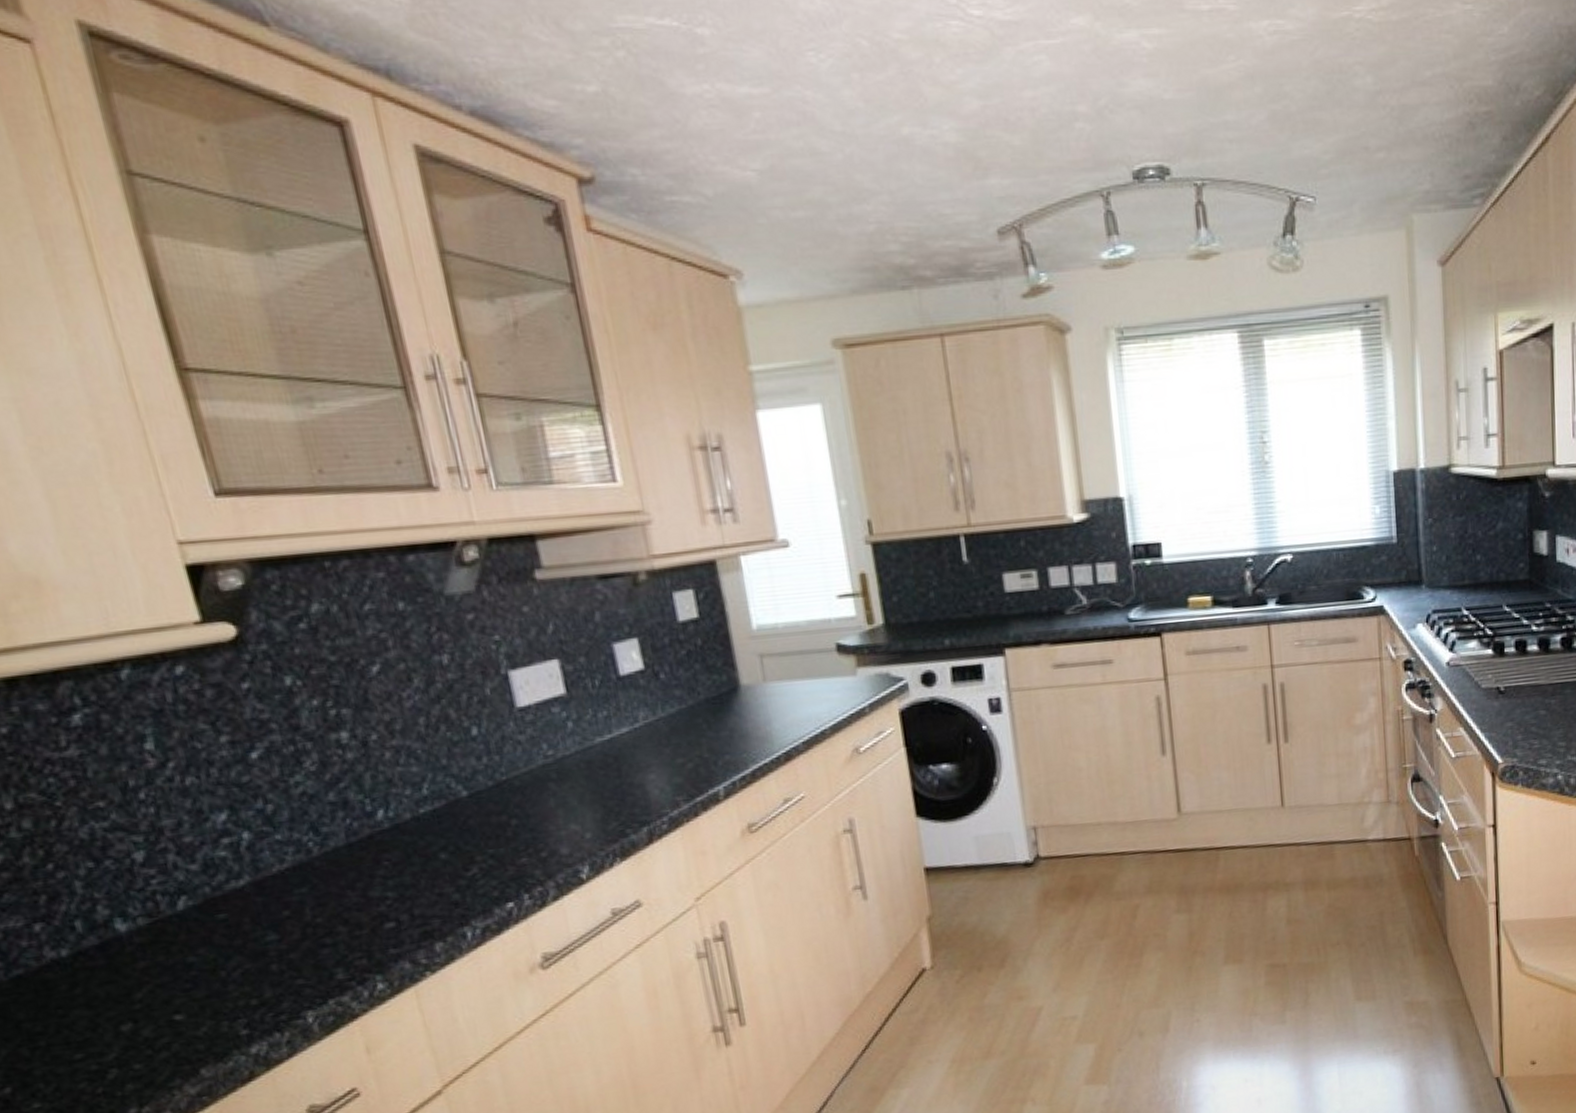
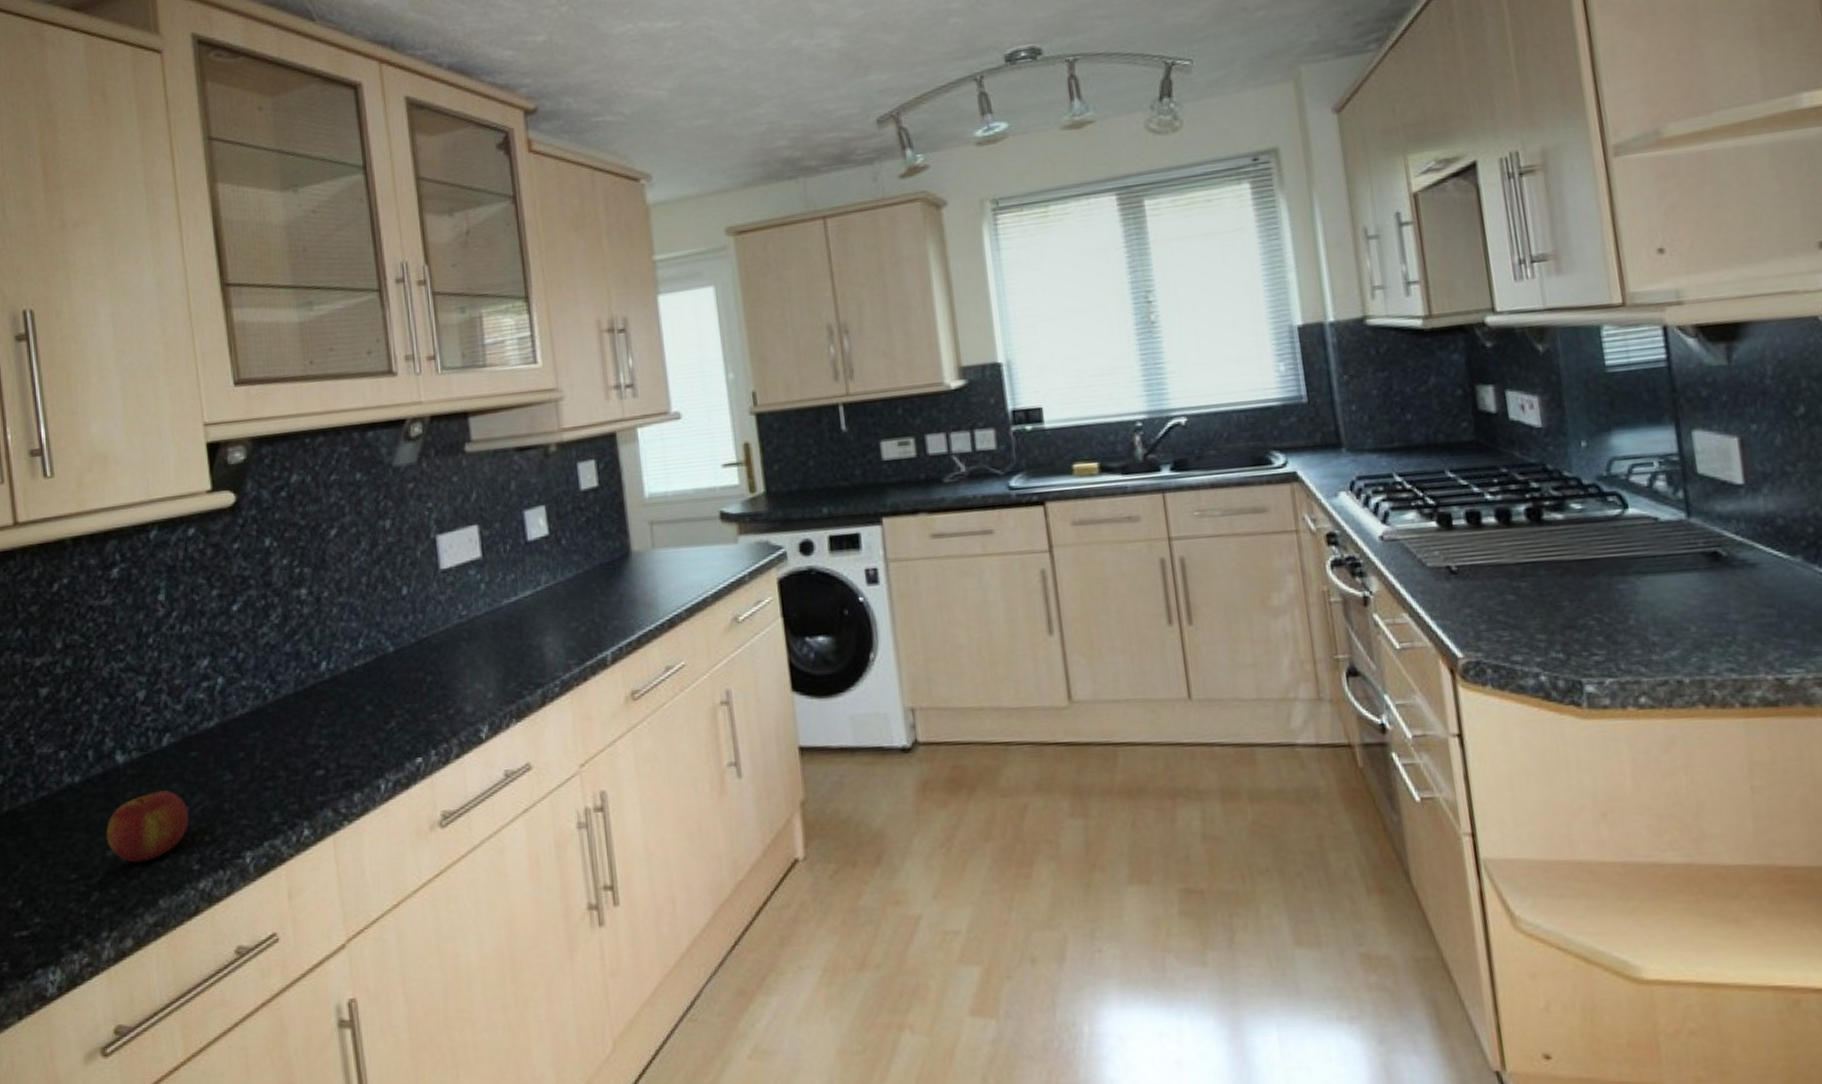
apple: none [115,956,227,1035] -> present [106,790,189,863]

